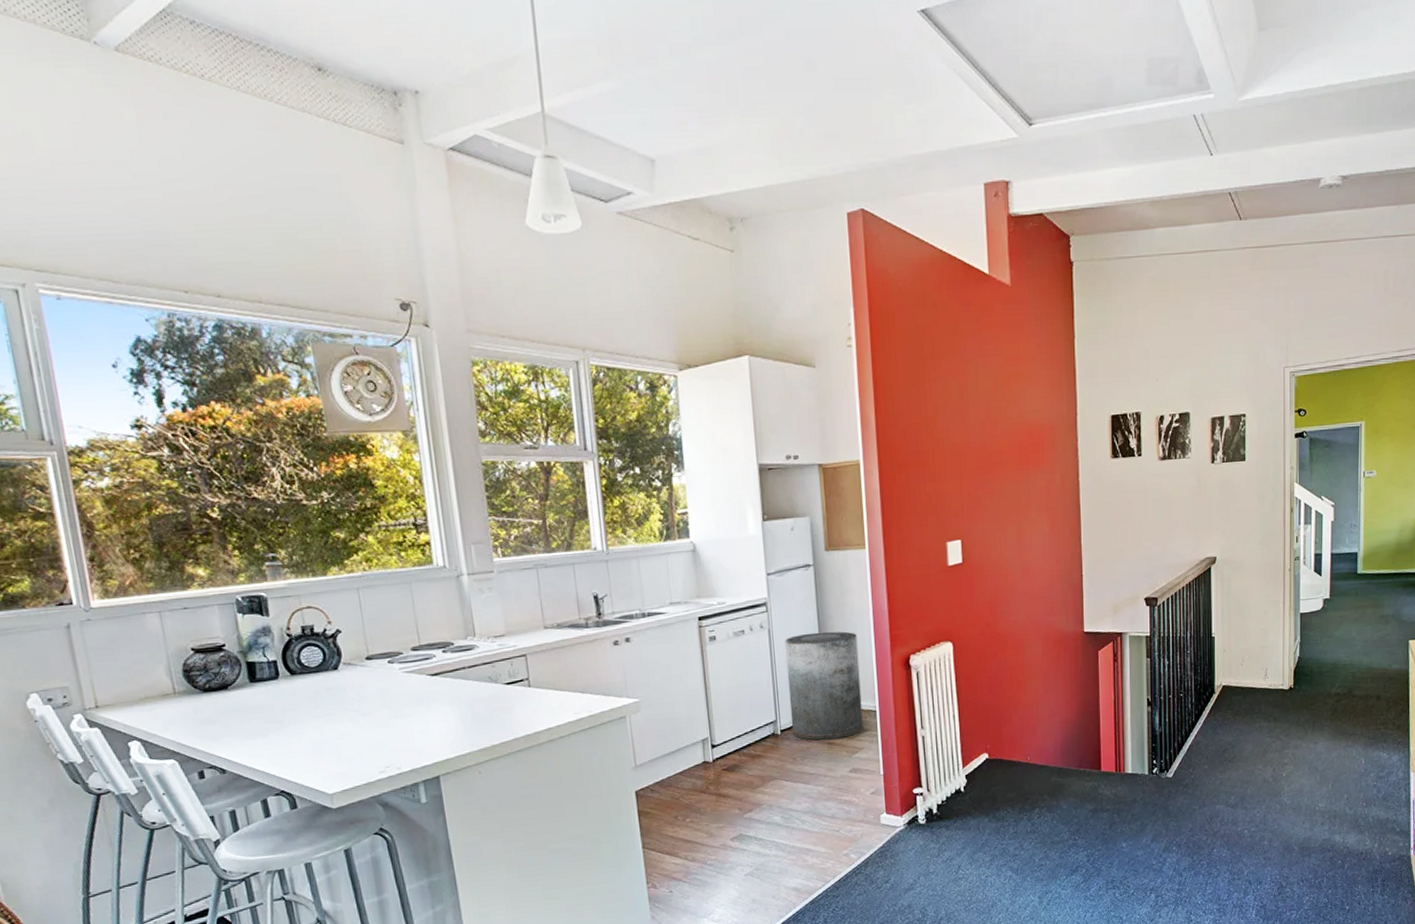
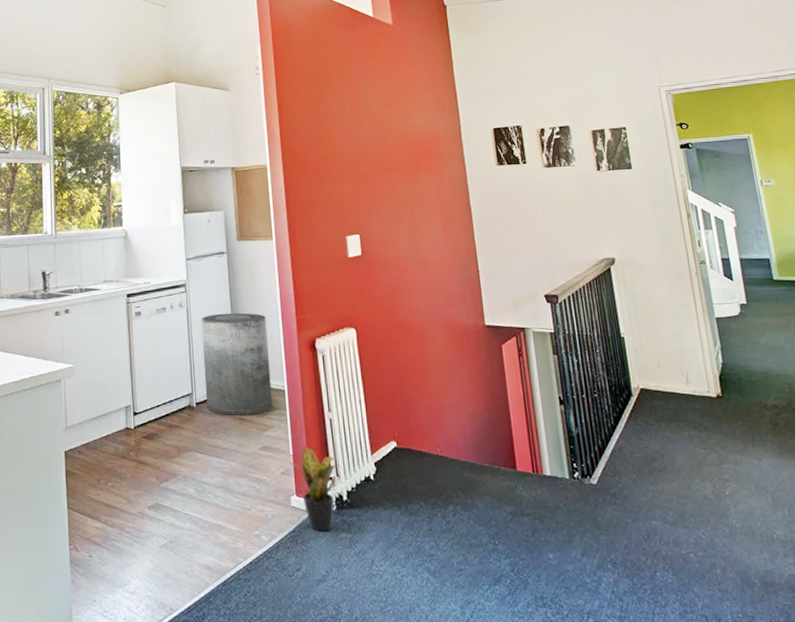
potted plant: none [879,764,931,845] -> present [288,445,340,531]

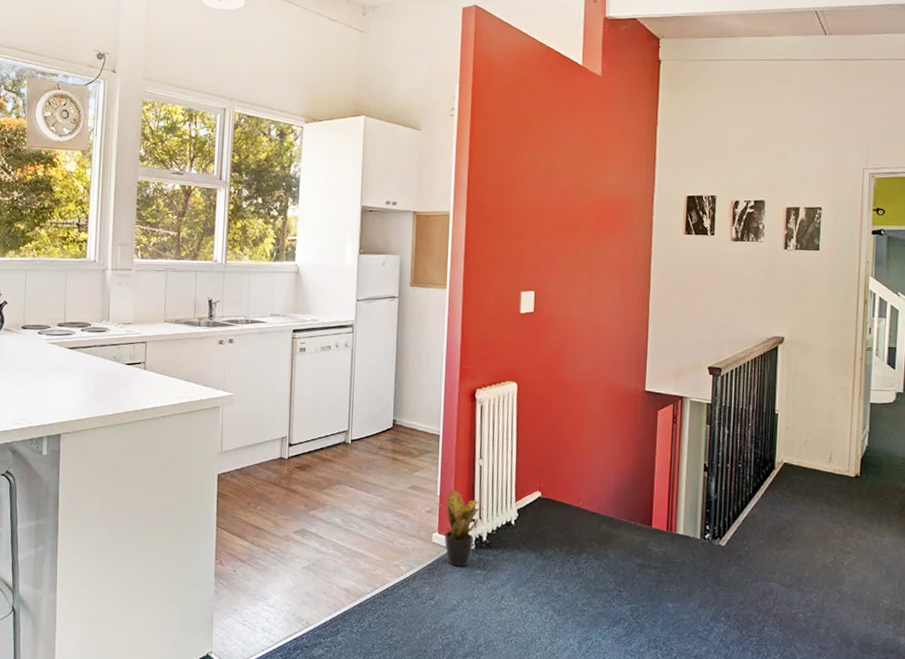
trash can: present [201,312,273,415] -> none [361,356,430,456]

